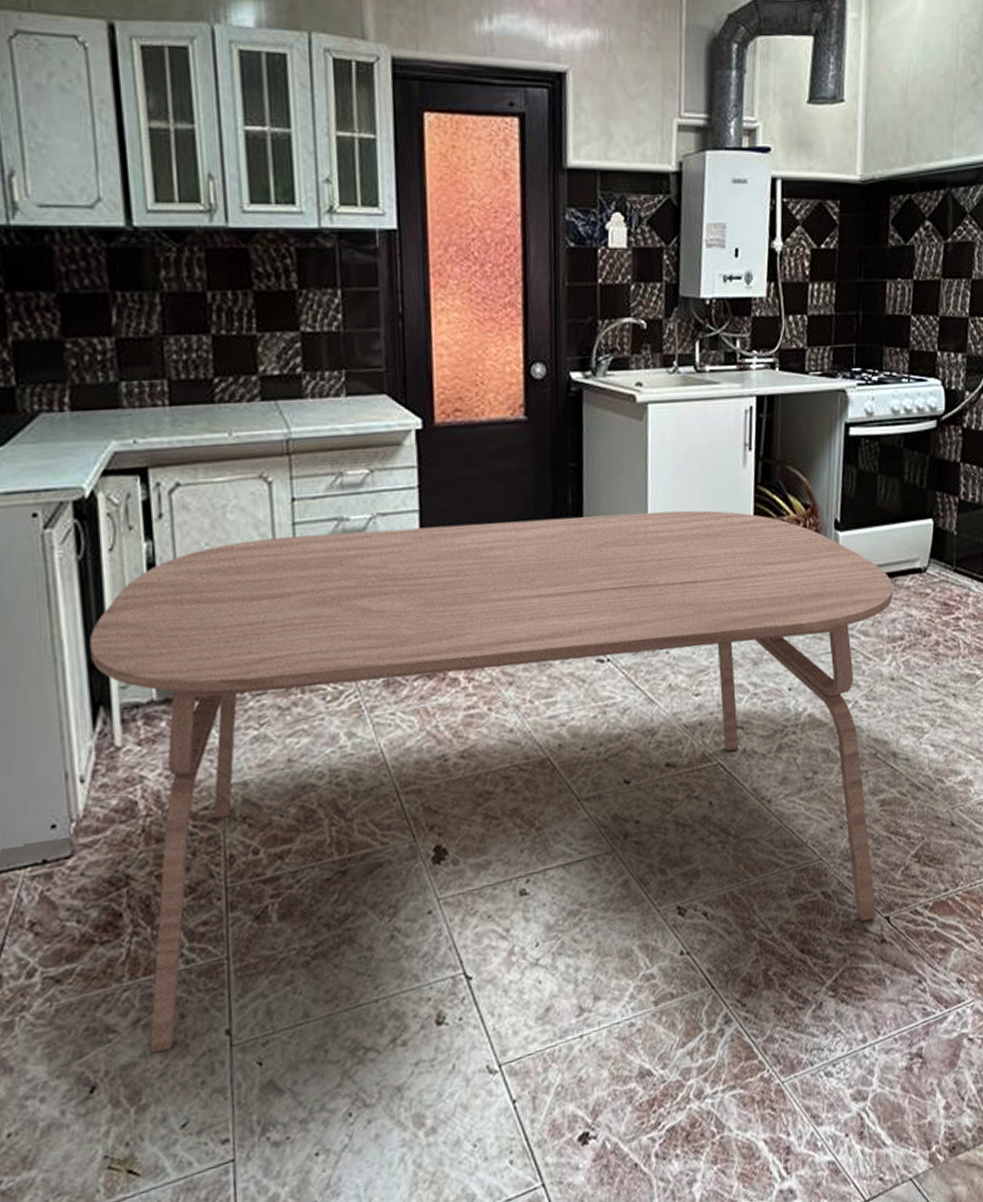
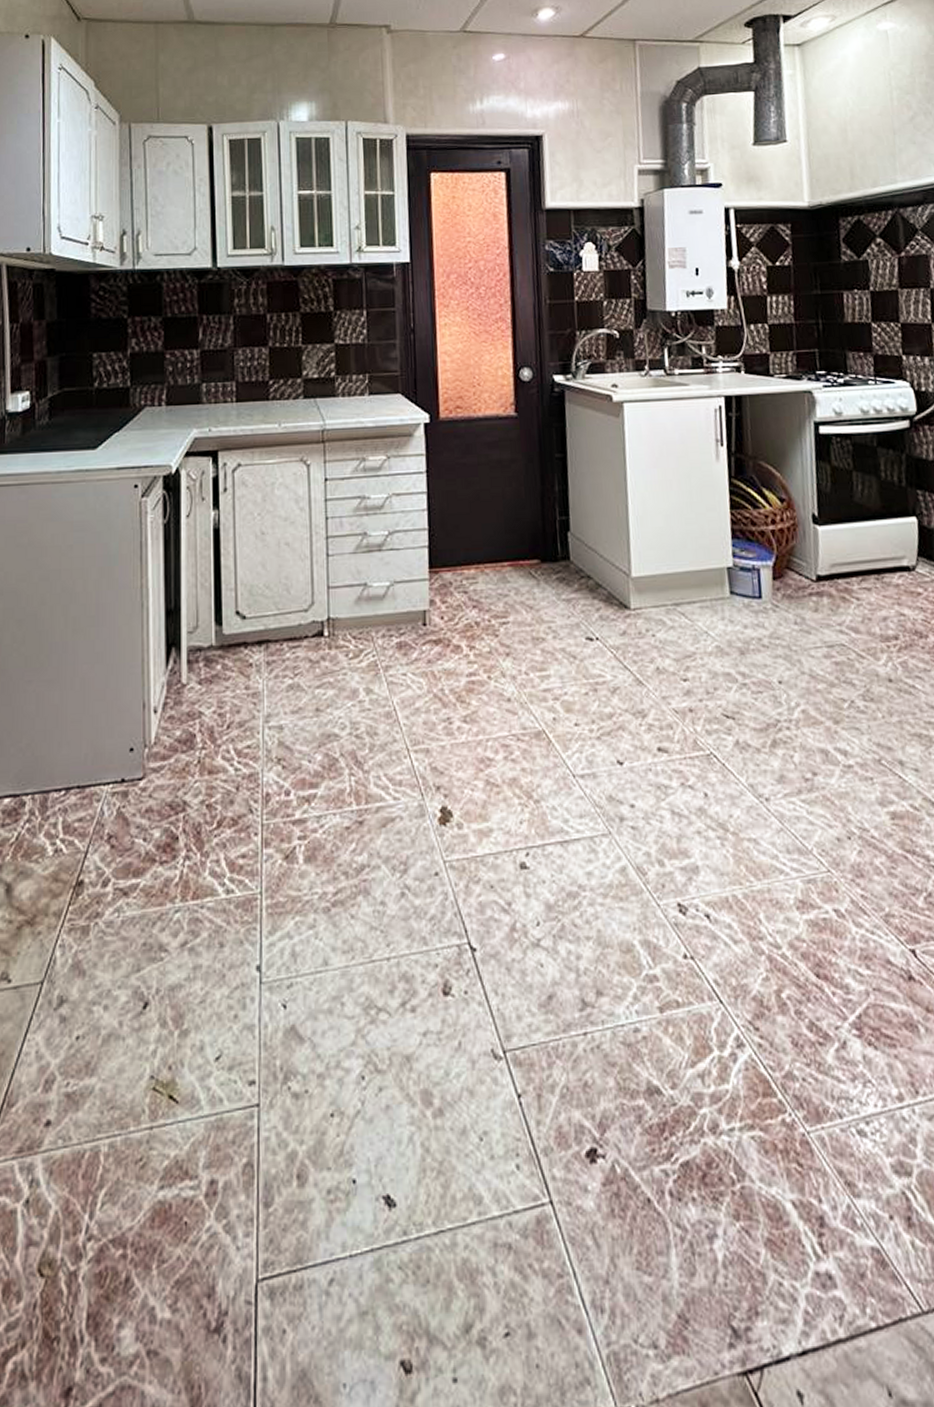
dining table: present [90,510,893,1053] -> none [169,500,900,977]

